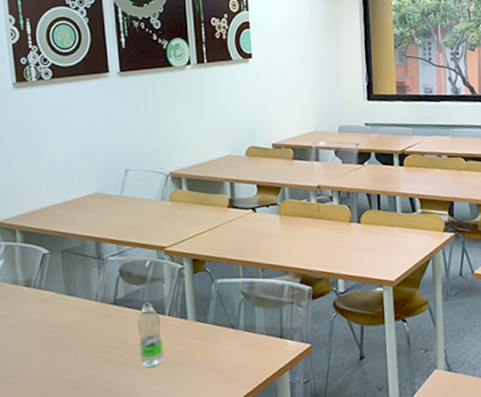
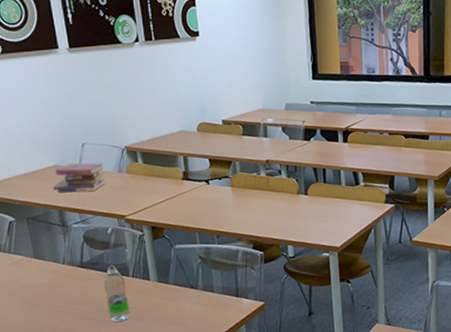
books: none [91,190,147,223] -> present [52,163,105,193]

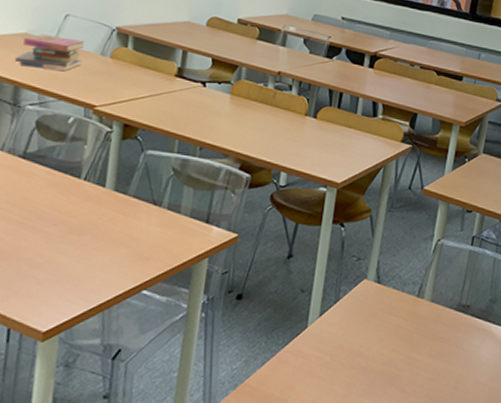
bottle: present [104,264,130,323] -> none [42,161,74,233]

